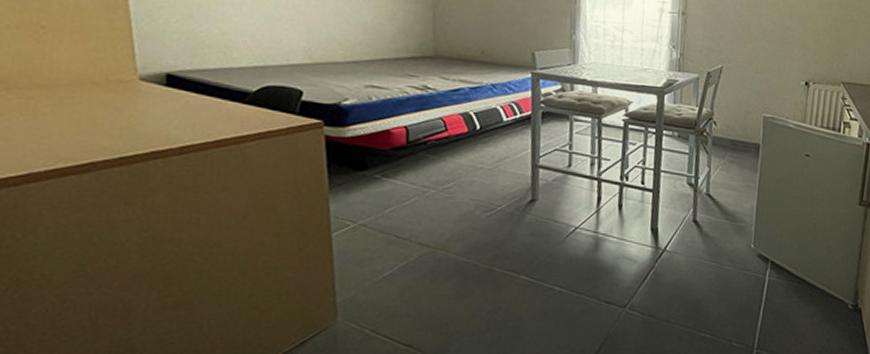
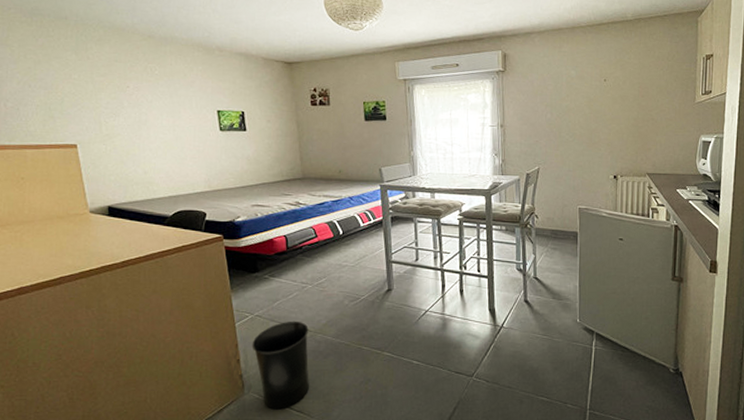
waste bin: none [351,232,428,343] -> present [252,321,309,410]

